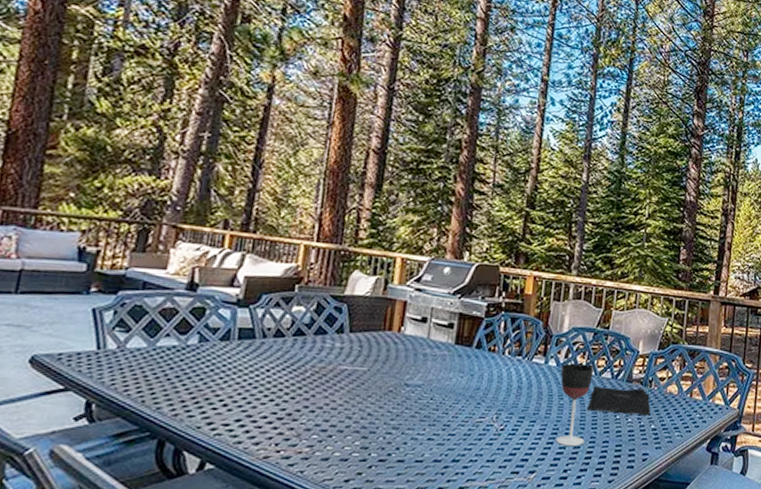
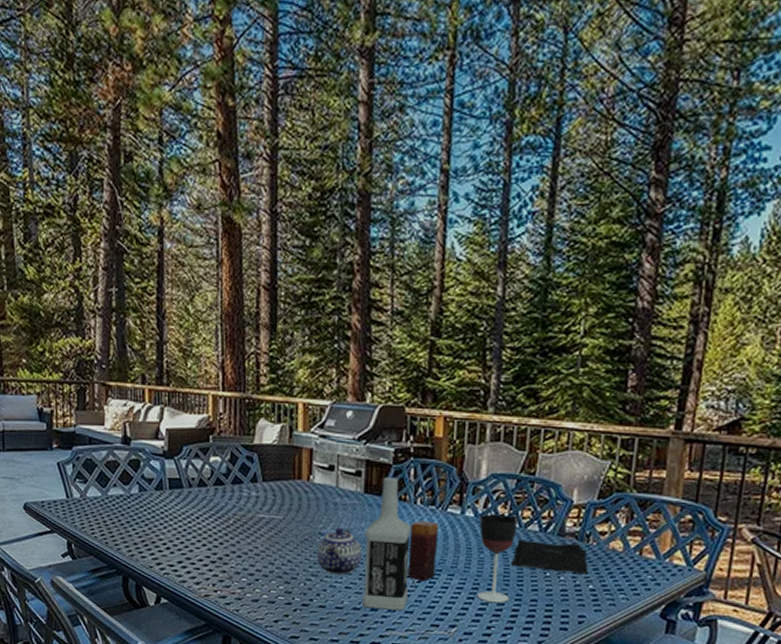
teapot: none [399,378,448,426] -> present [316,527,361,575]
vodka: none [444,329,498,460] -> present [362,477,411,611]
candle: none [491,370,524,429] -> present [407,520,439,582]

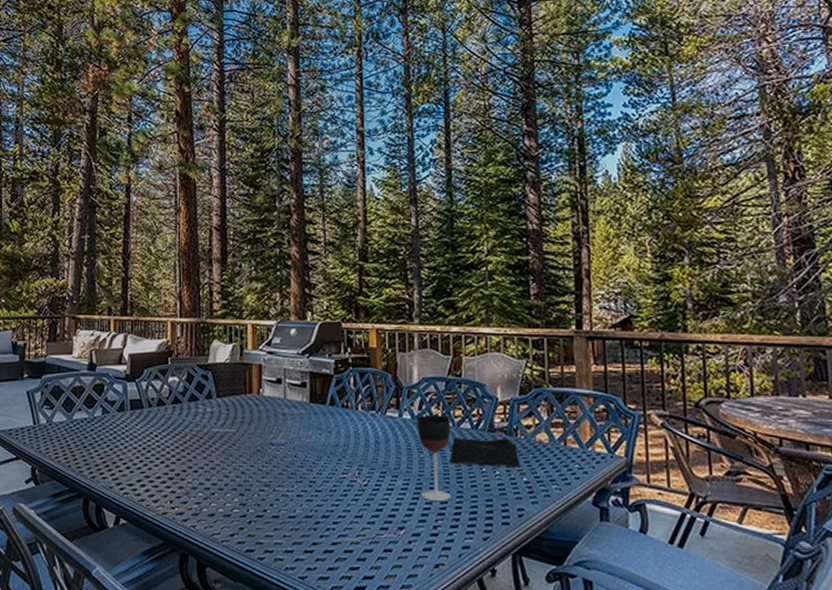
teapot: present [316,527,361,575] -> none [268,437,310,483]
vodka: present [362,477,411,611] -> none [313,387,356,516]
candle: present [407,520,439,582] -> none [354,425,381,485]

